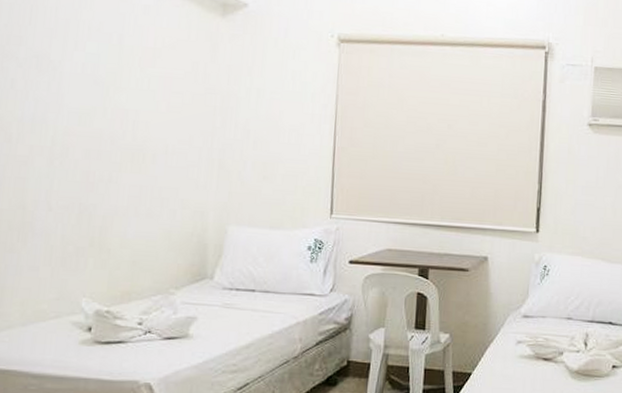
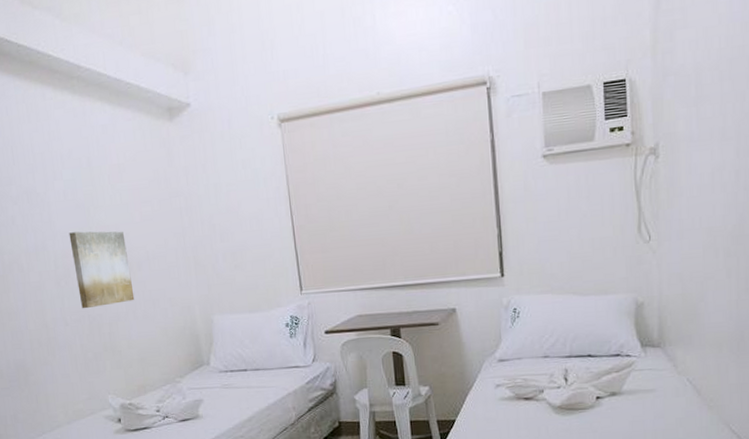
wall art: none [73,109,145,196] -> present [69,231,135,309]

